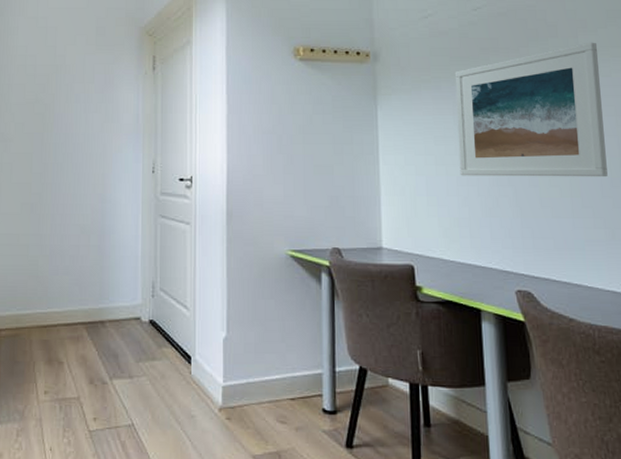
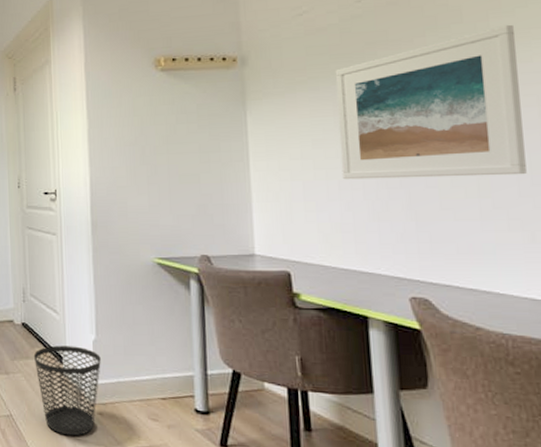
wastebasket: none [160,344,231,445] -> present [33,345,101,436]

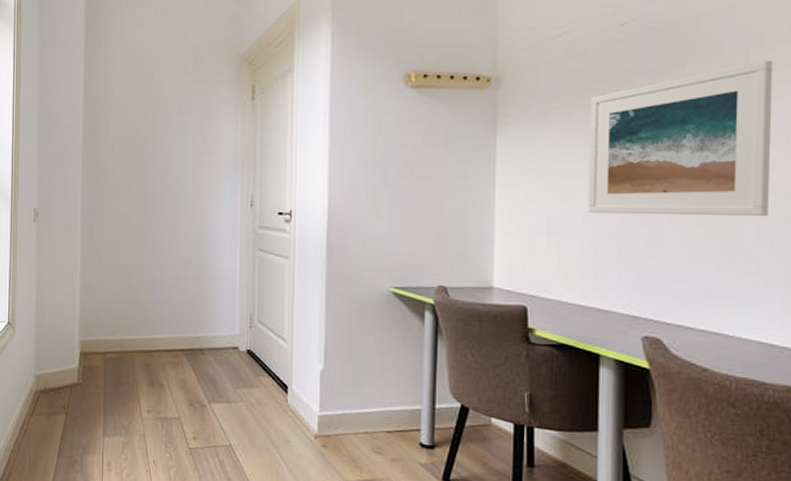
wastebasket: present [33,345,101,436] -> none [257,374,328,468]

